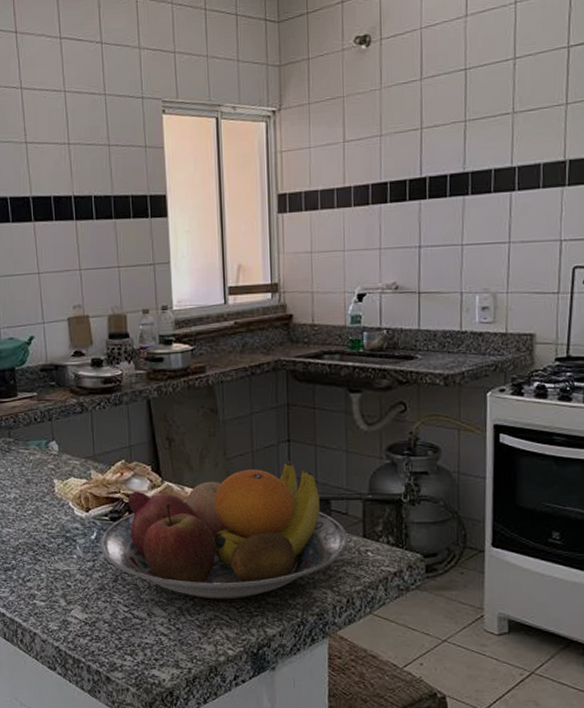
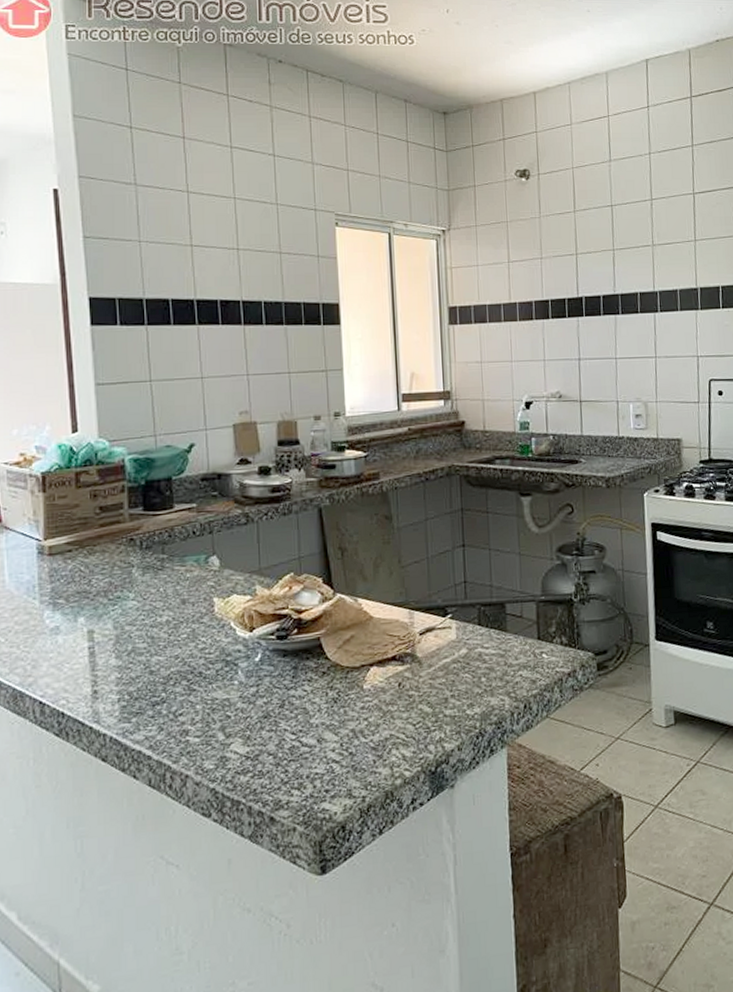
fruit bowl: present [100,460,348,600] -> none [265,565,524,718]

